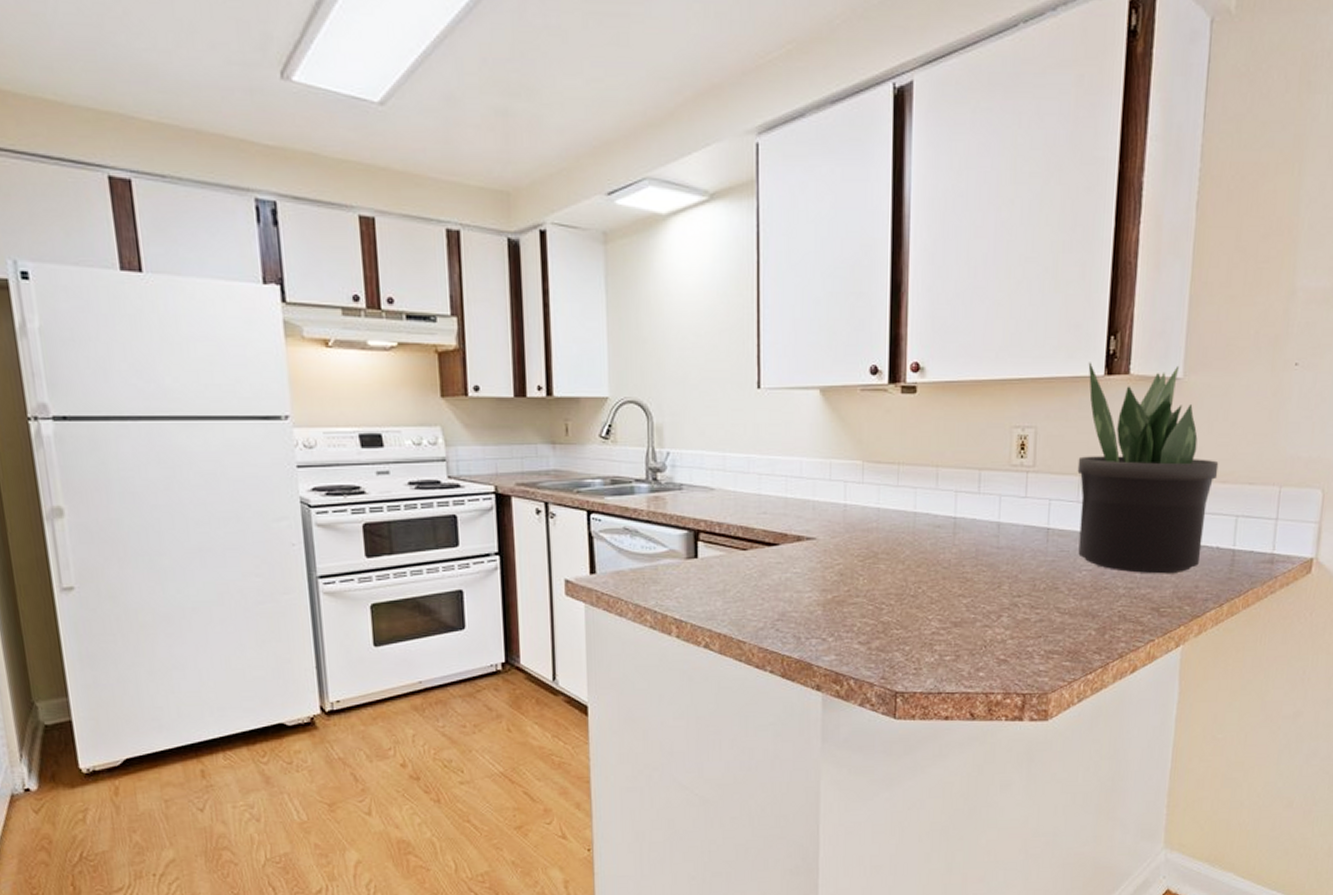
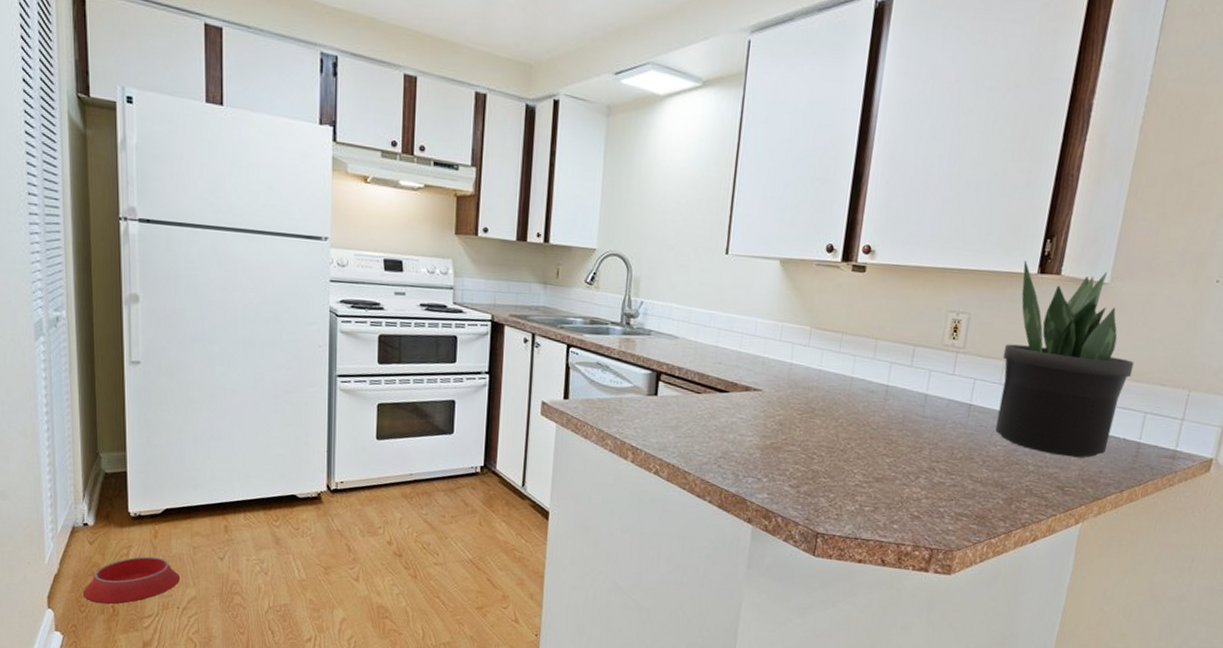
pet bowl: none [33,818,152,882] -> present [83,556,180,604]

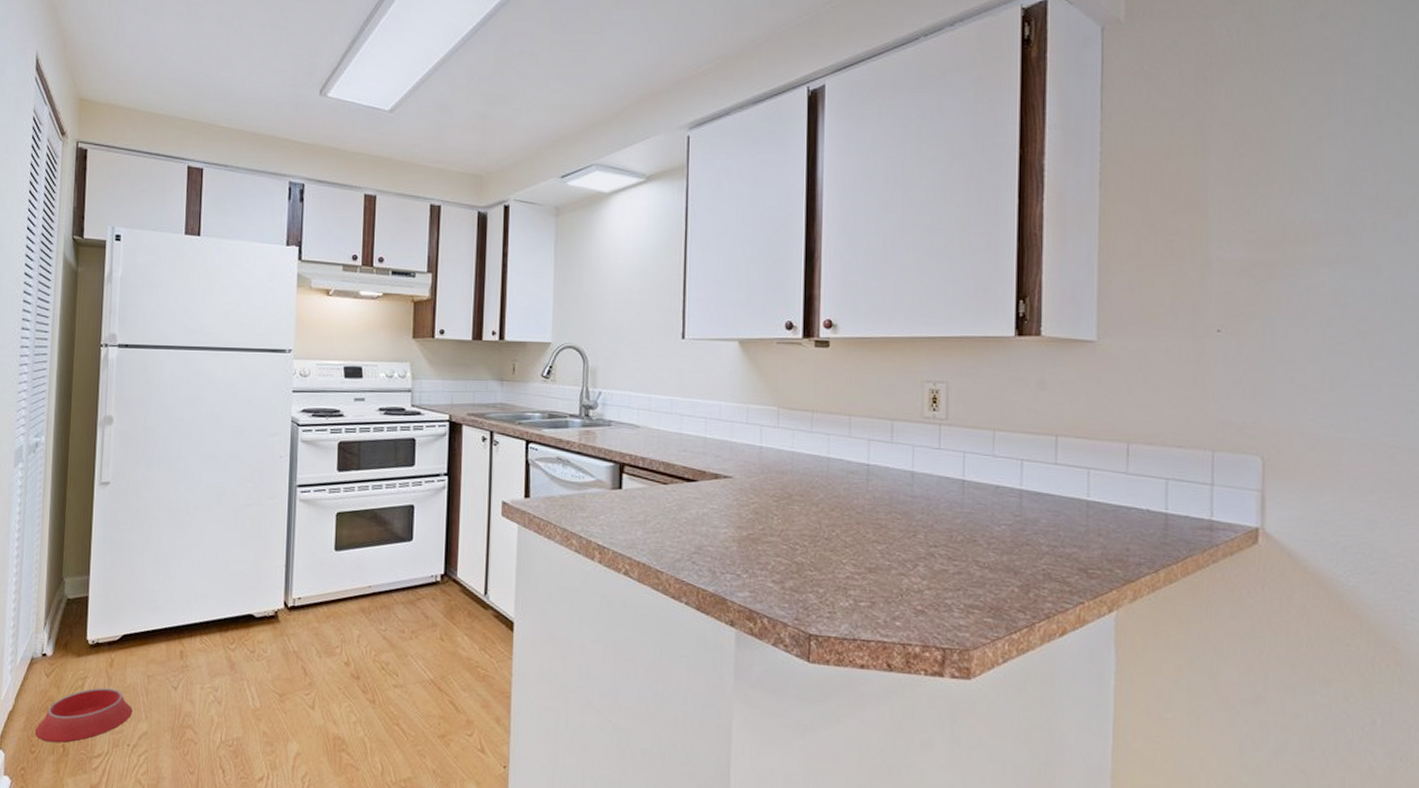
planter: present [995,260,1135,458] -> none [991,323,1142,534]

